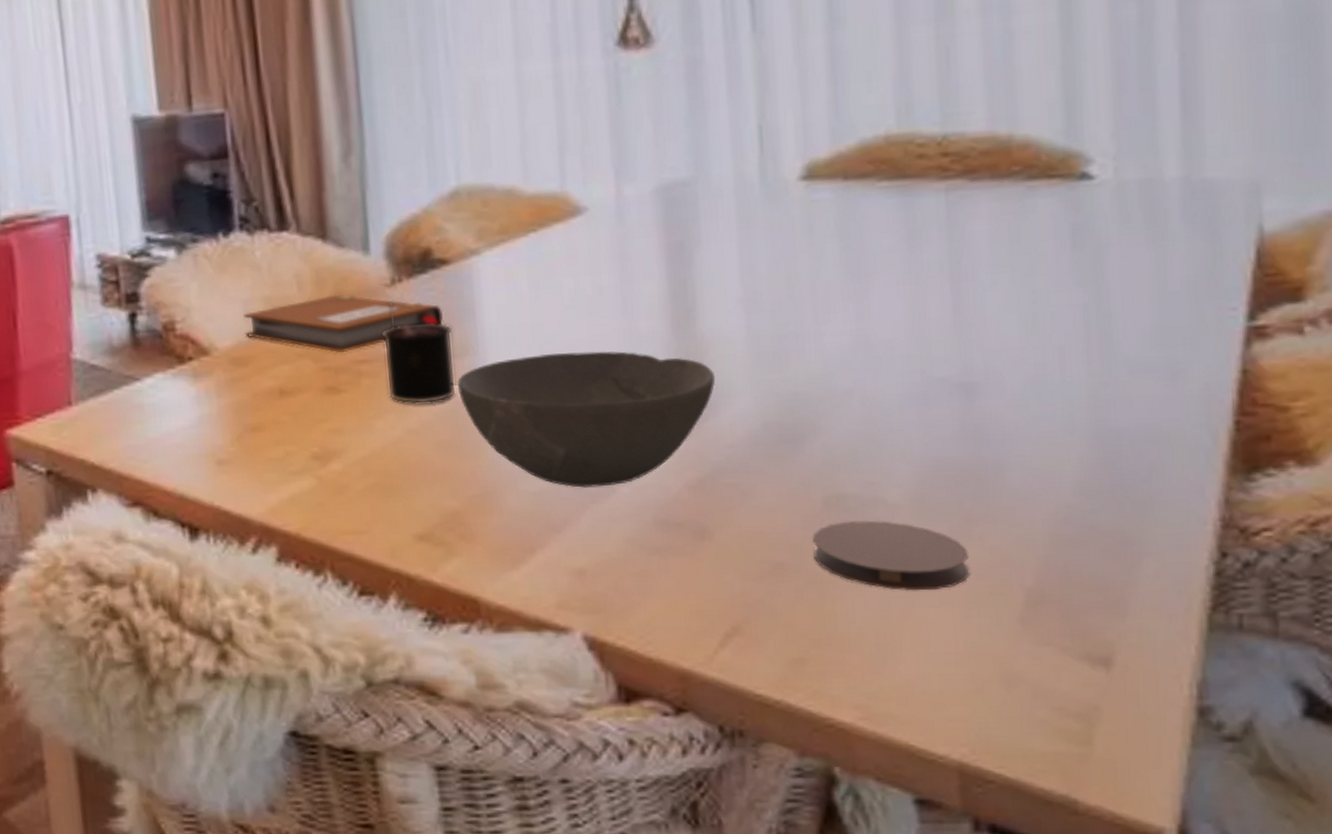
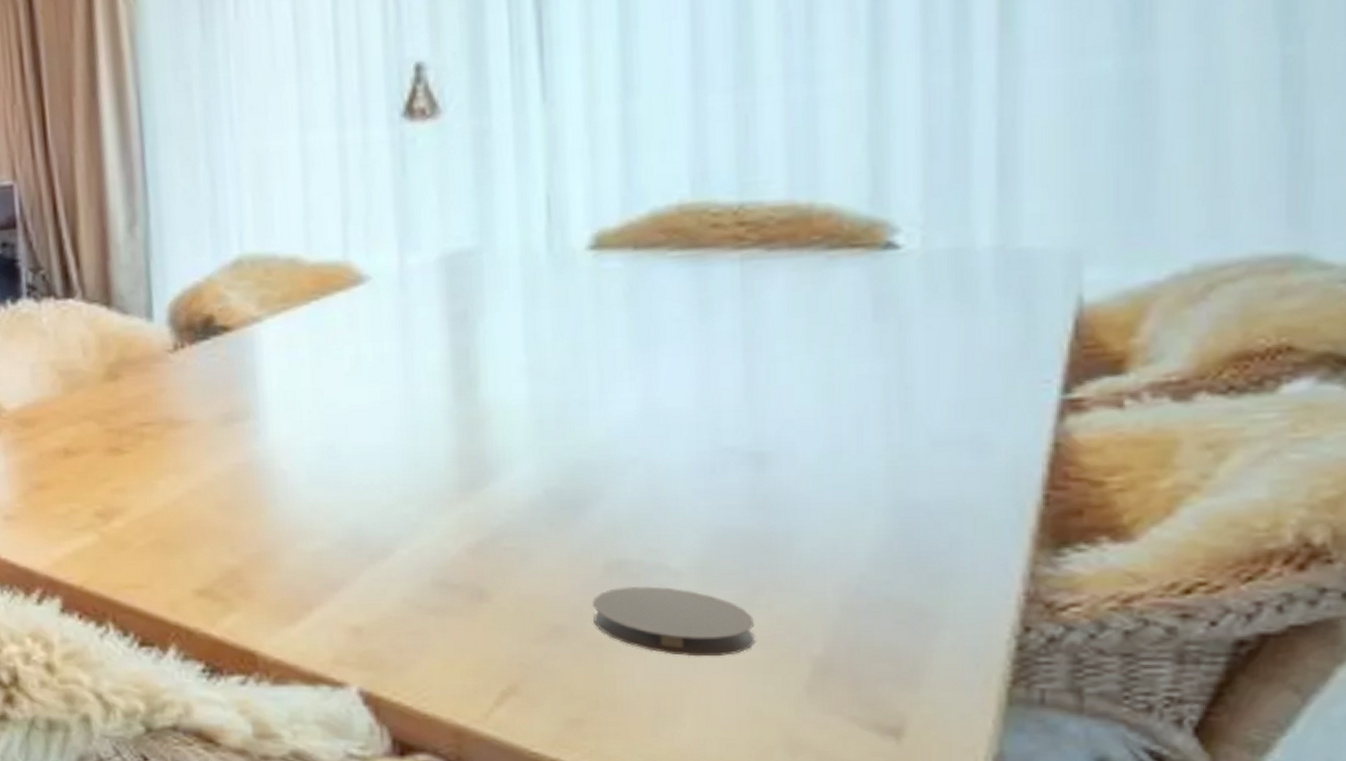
notebook: present [243,294,445,352] -> none [30,359,226,415]
candle: present [381,301,457,405] -> none [163,366,237,466]
bowl: present [457,350,716,488] -> none [237,416,497,549]

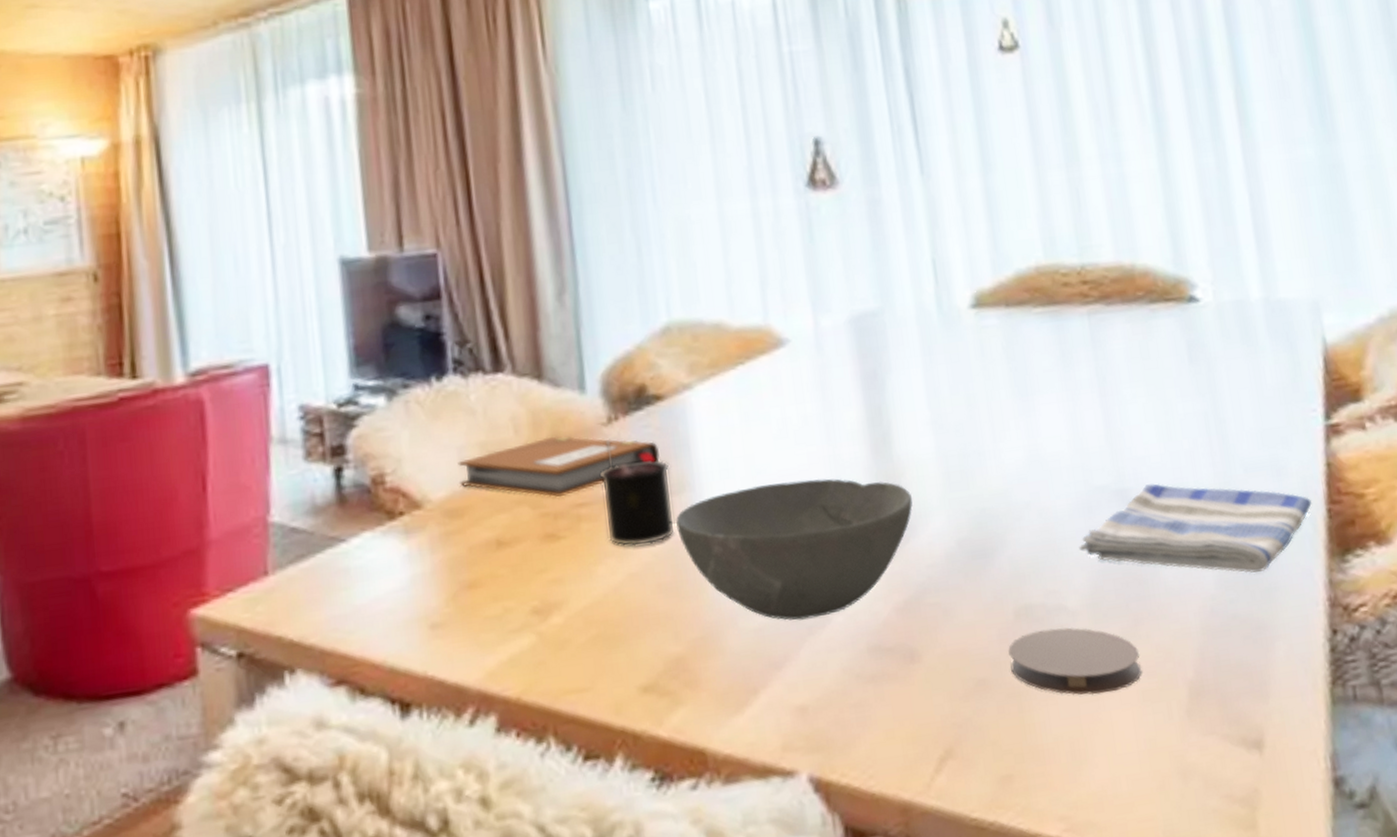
notebook: none [30,359,226,415] -> present [458,436,661,497]
candle: none [163,366,237,466] -> present [599,440,676,547]
bowl: none [237,416,497,549] -> present [675,478,913,621]
dish towel: none [693,449,1024,556] -> present [1079,483,1313,573]

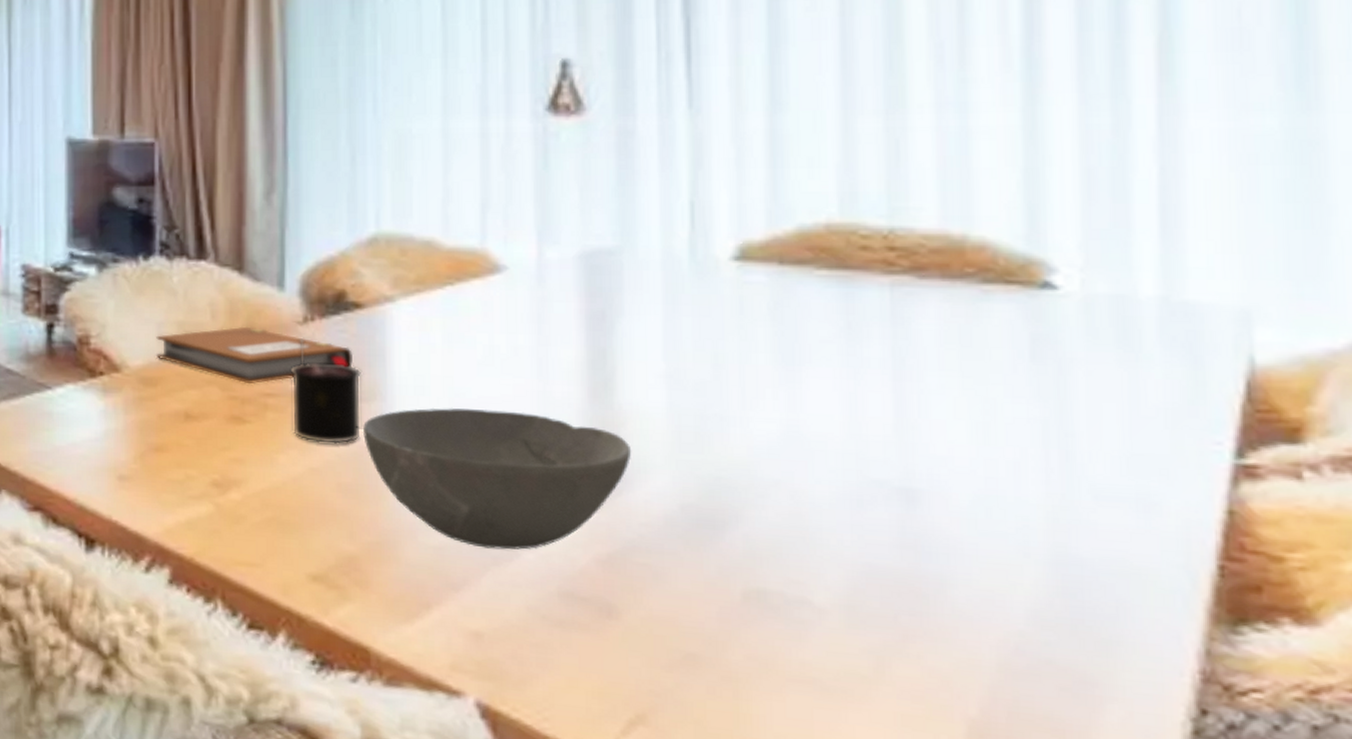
coaster: present [1008,627,1143,695] -> none [729,619,905,707]
dish towel: present [1079,483,1313,573] -> none [838,489,1196,620]

